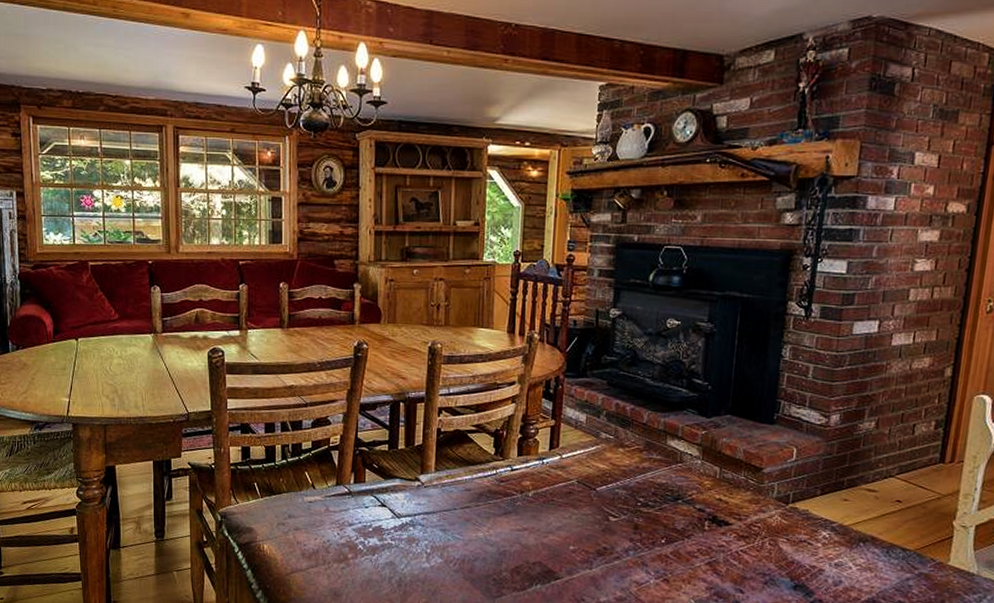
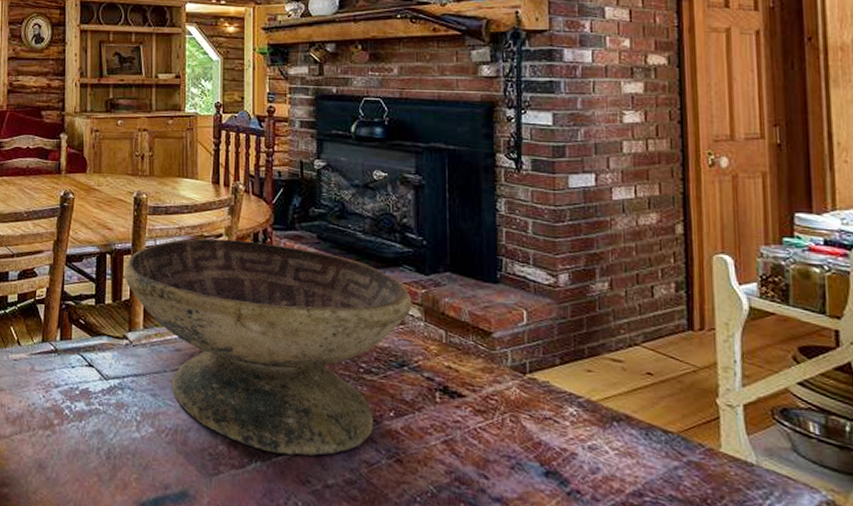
decorative bowl: none [418,386,693,579] -> present [124,238,412,456]

